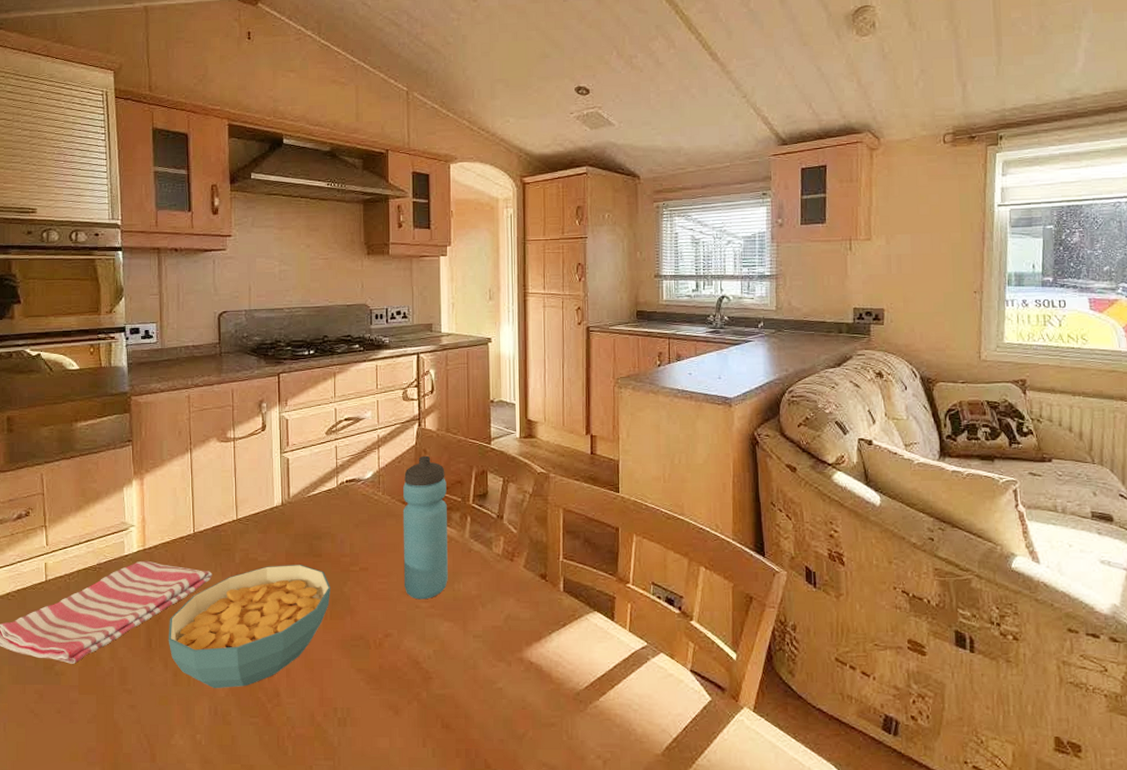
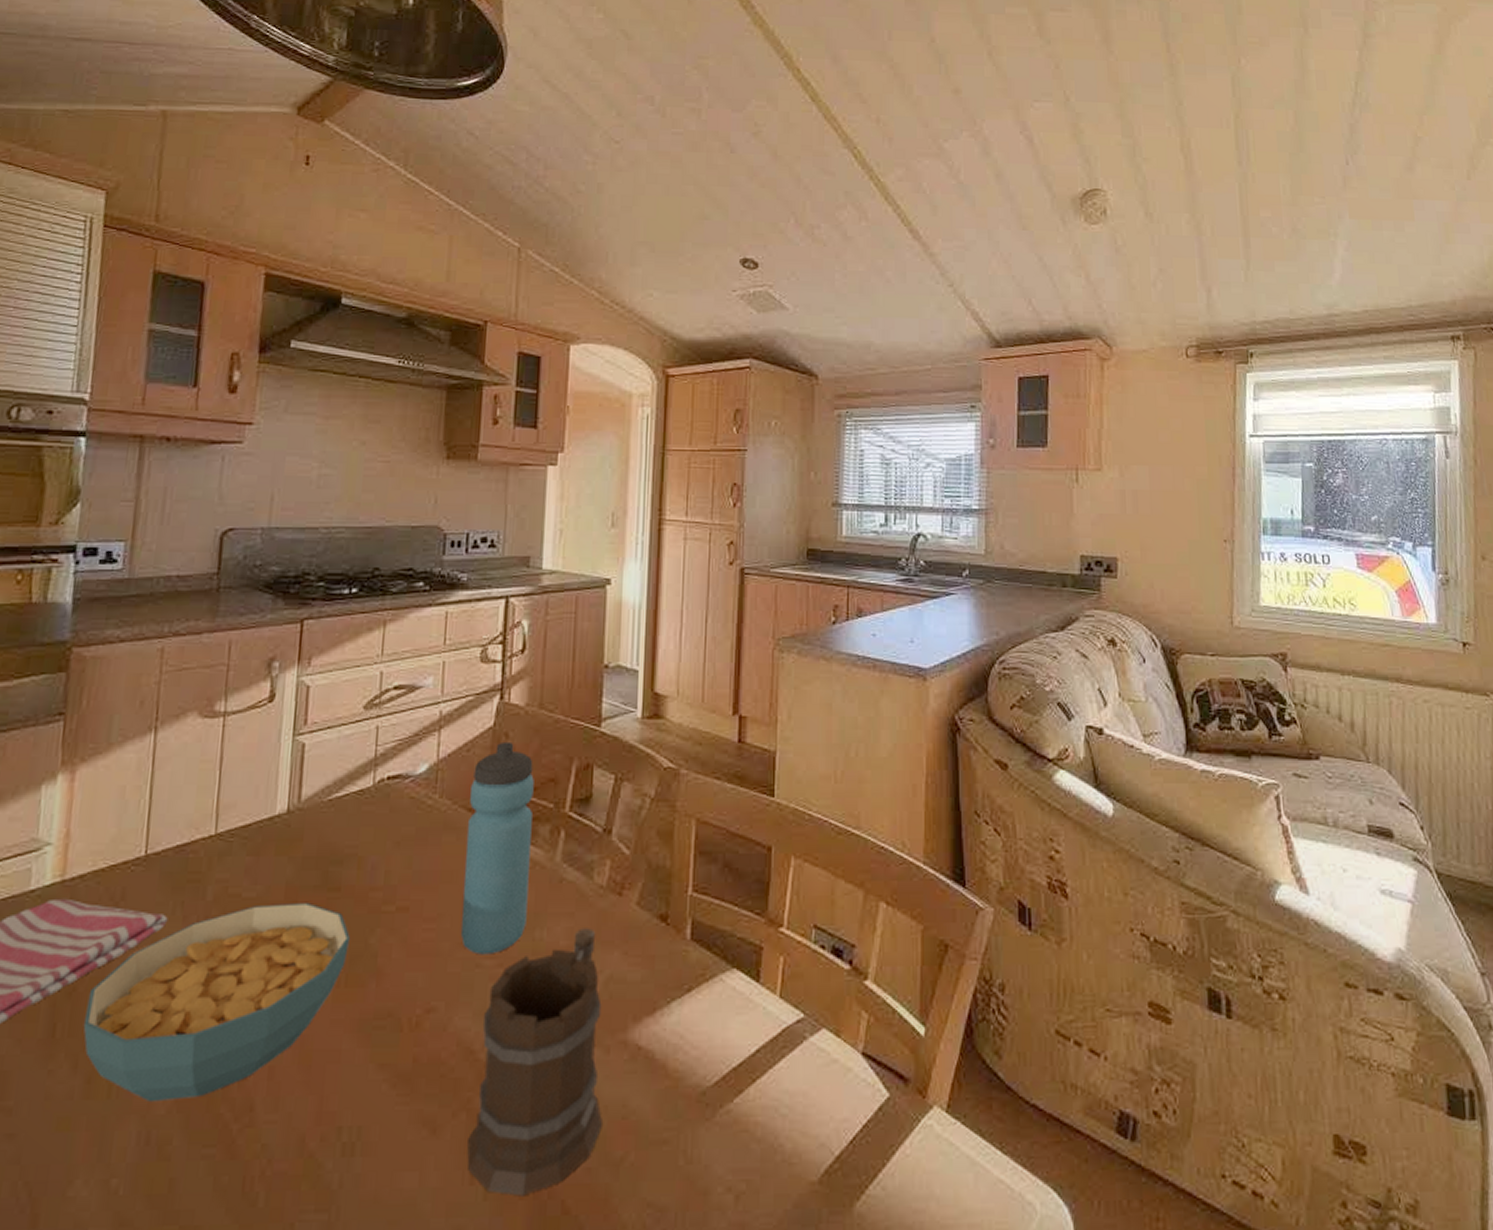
mug: none [420,583,509,756] -> present [467,928,602,1197]

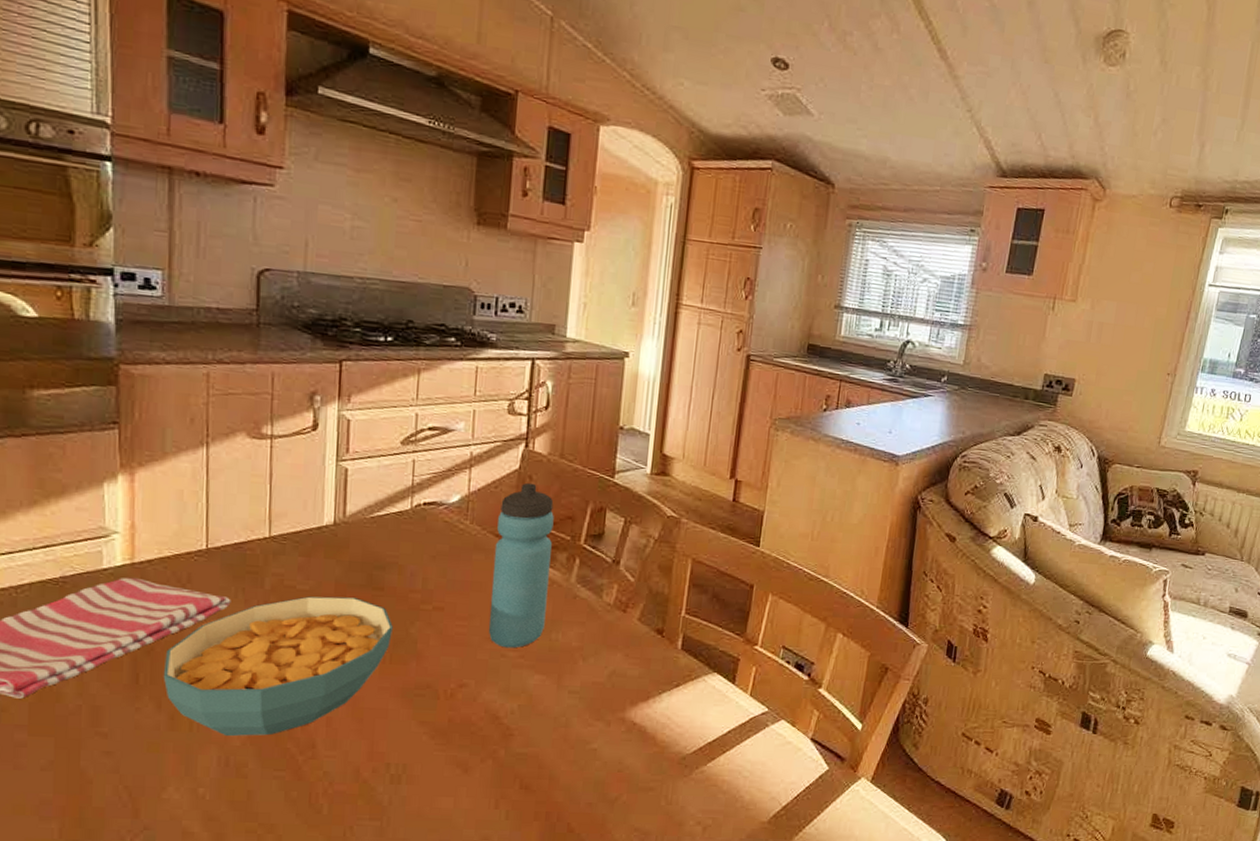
mug: present [467,928,602,1197] -> none [492,634,605,819]

